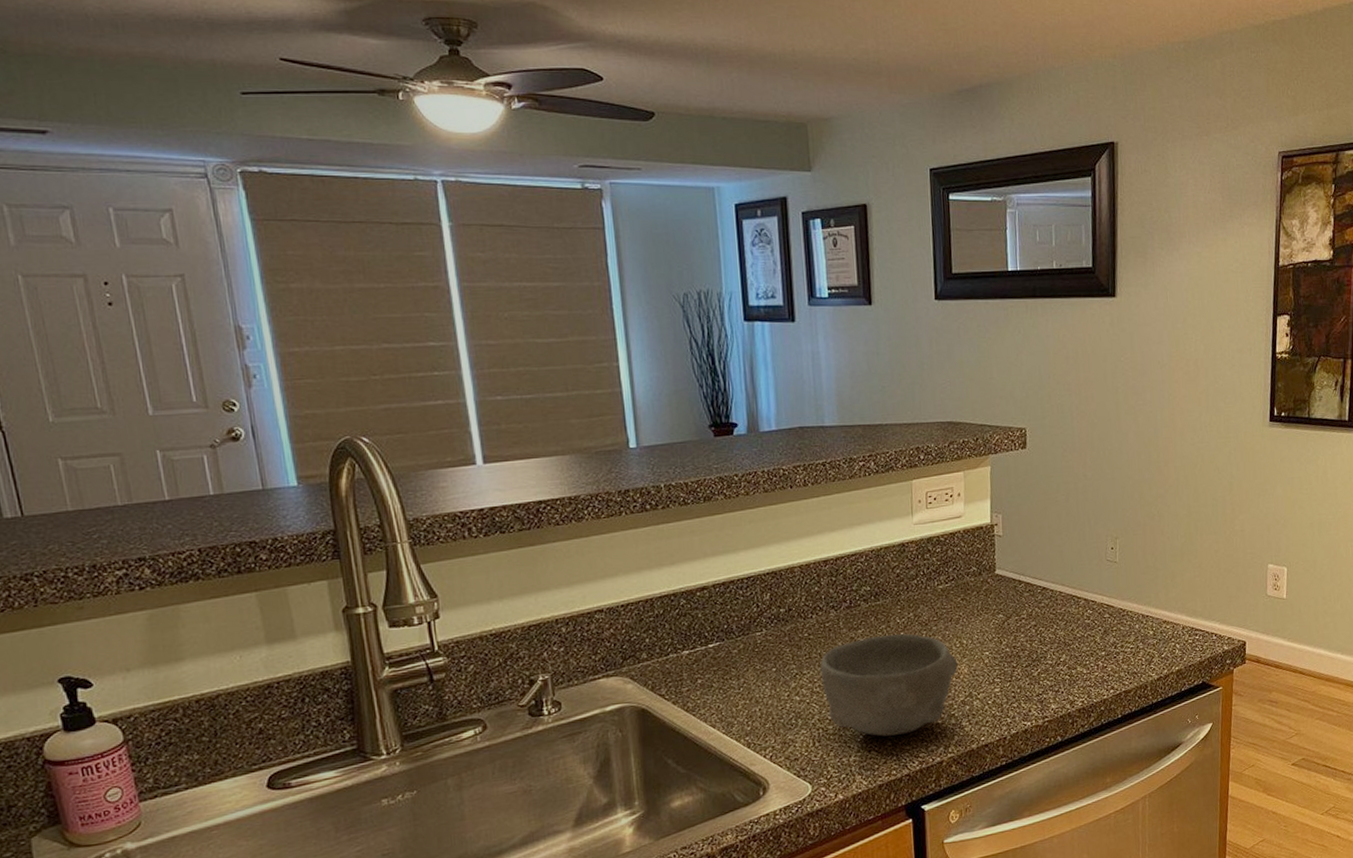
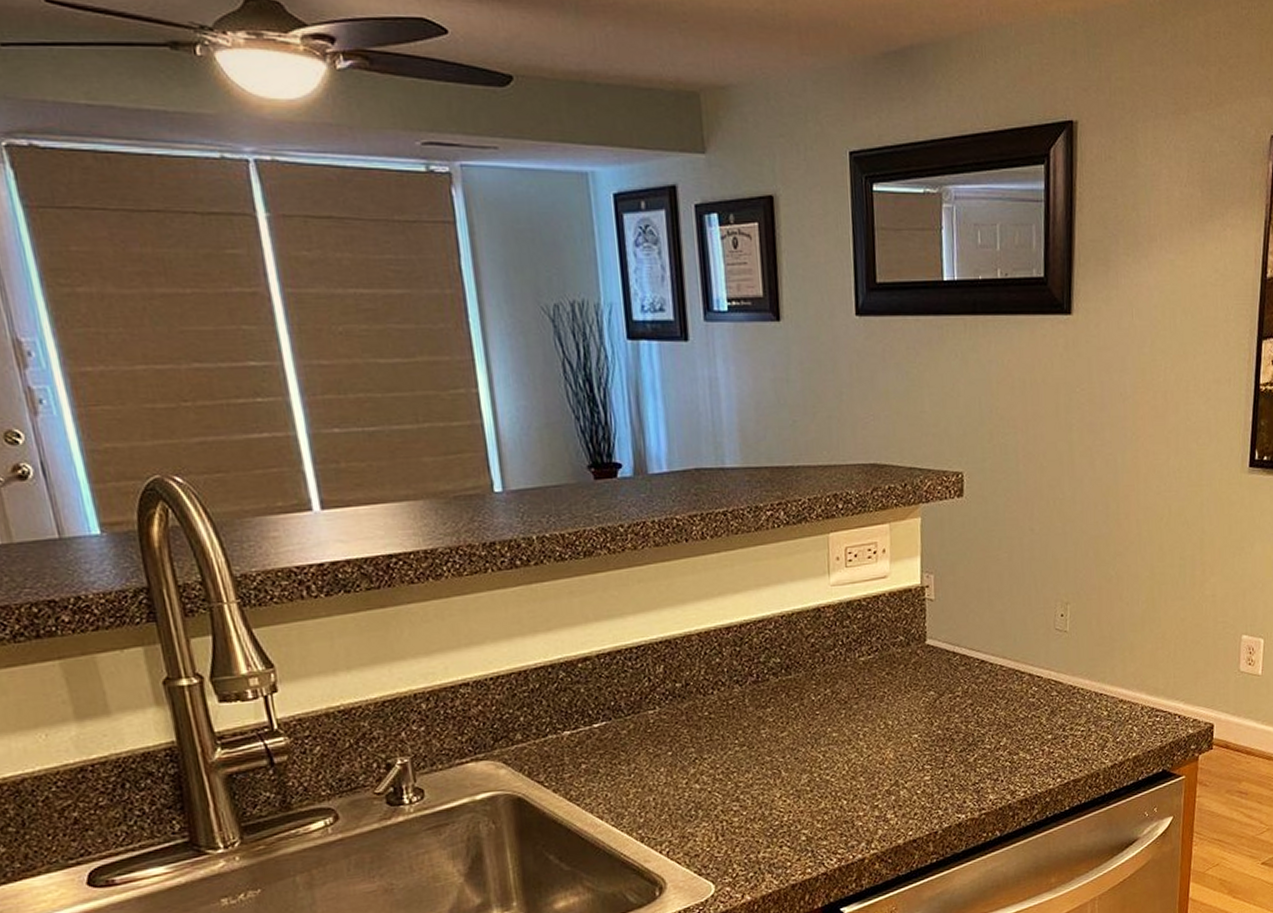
bowl: present [820,634,958,737] -> none [723,713,882,830]

